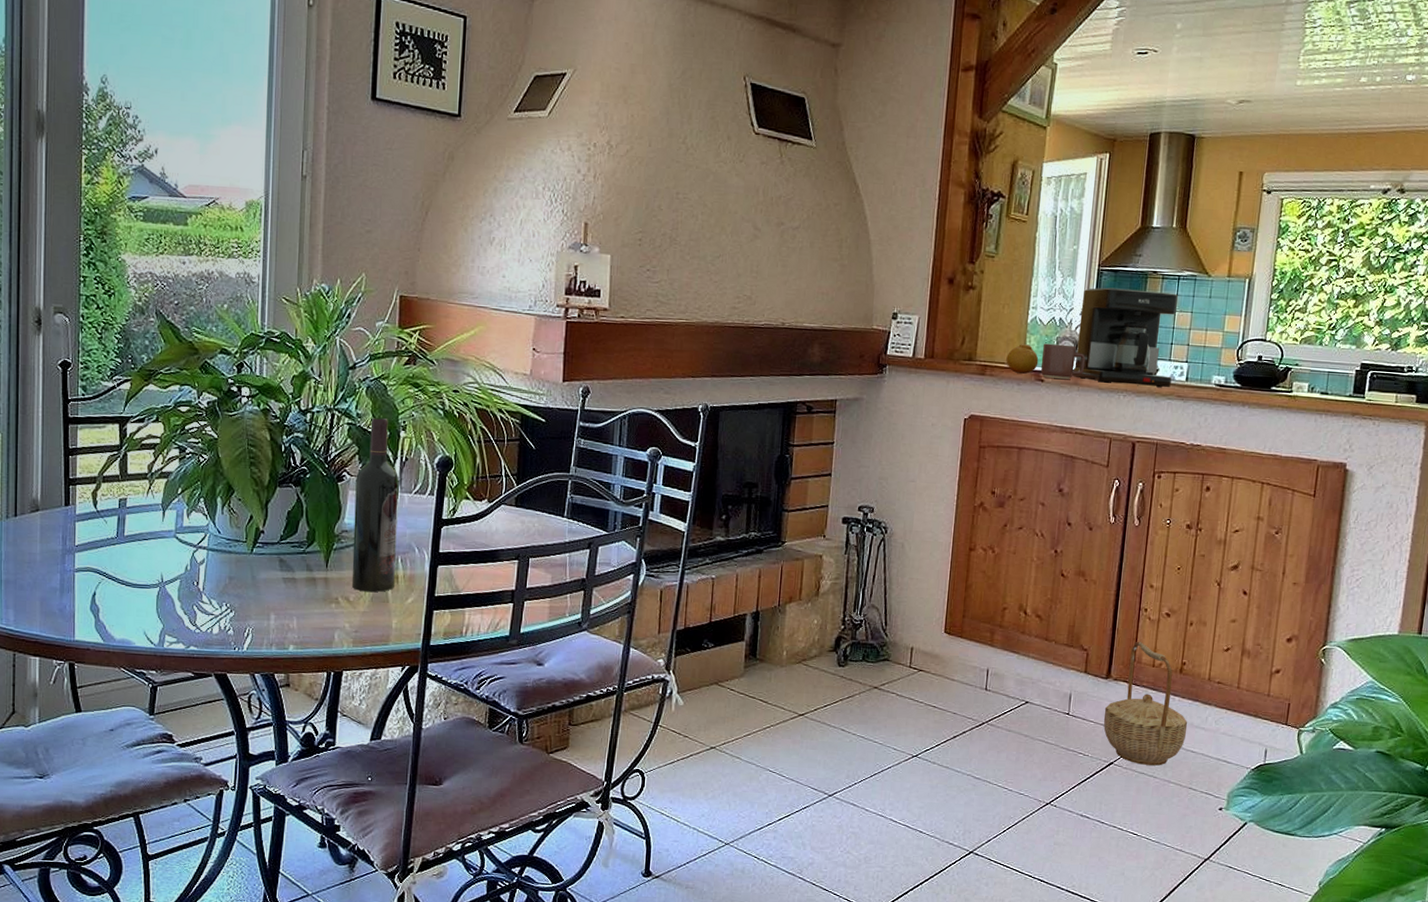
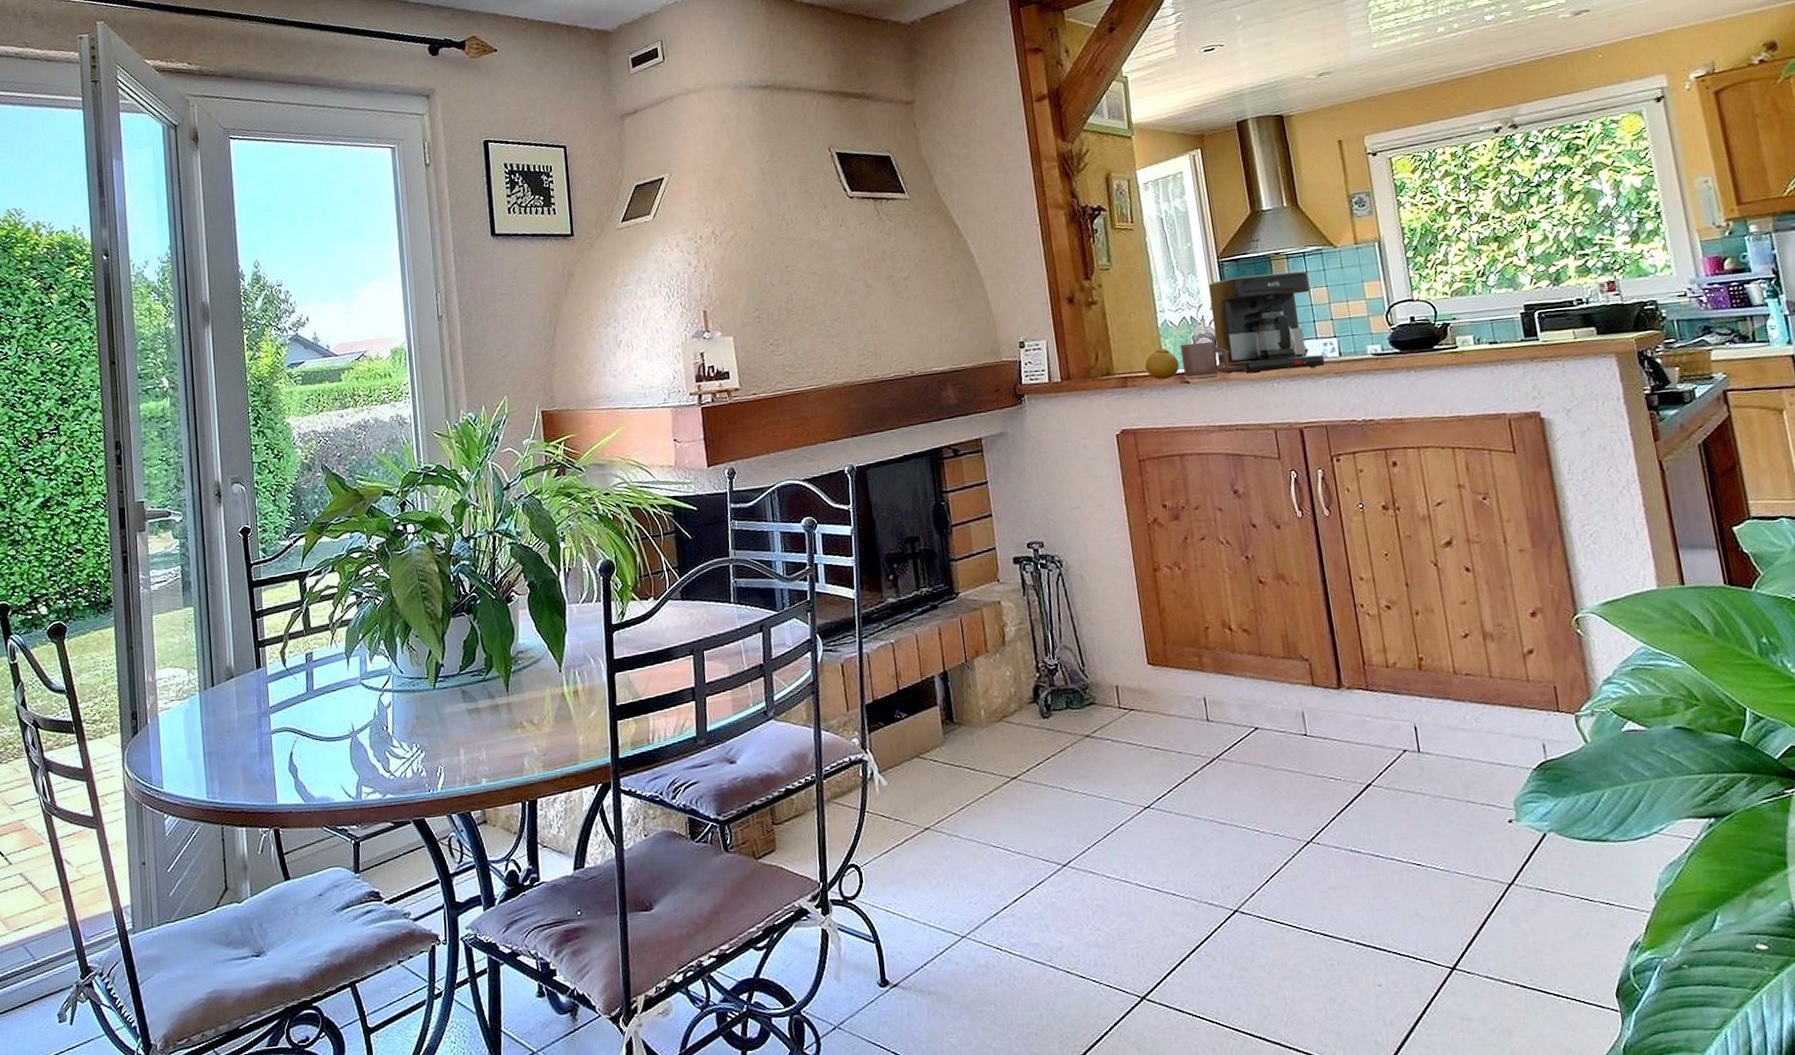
wine bottle: present [351,417,399,592] -> none [524,531,576,712]
basket: present [1103,641,1188,766] -> none [1345,641,1447,782]

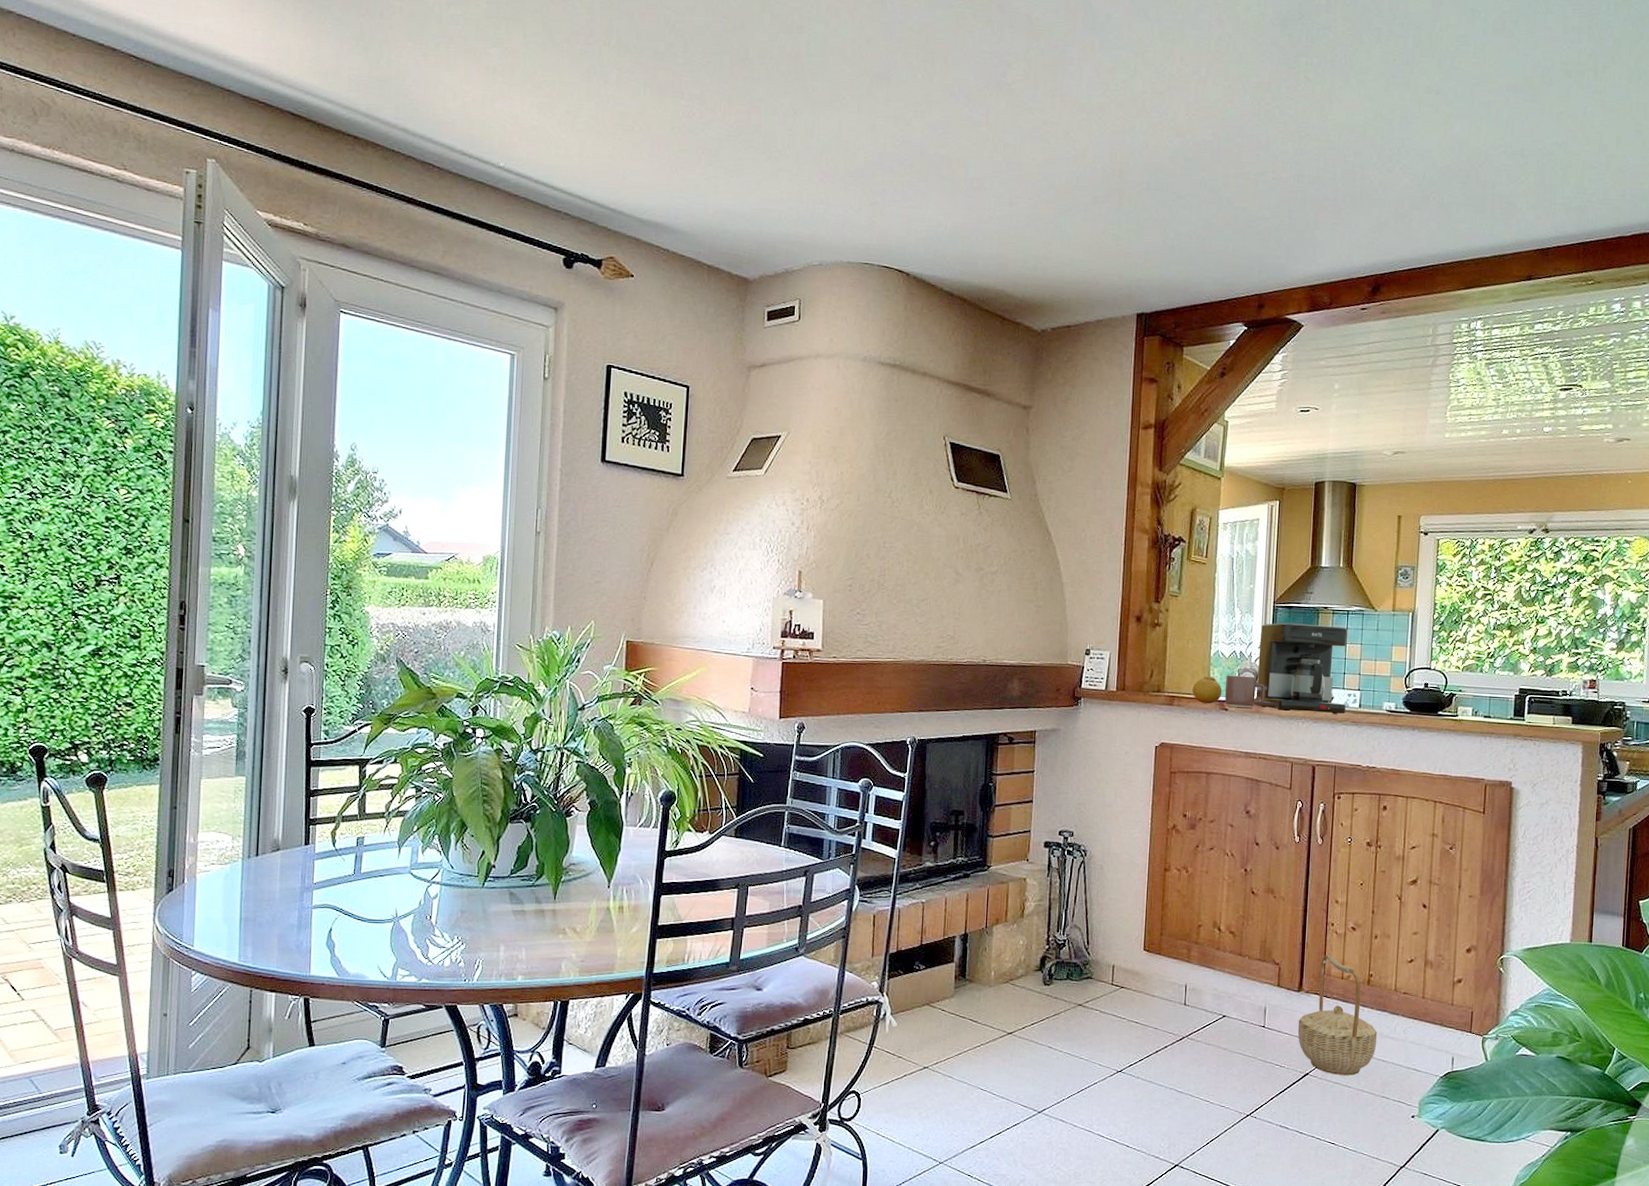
basket: none [1345,641,1447,782] -> present [1297,954,1378,1075]

